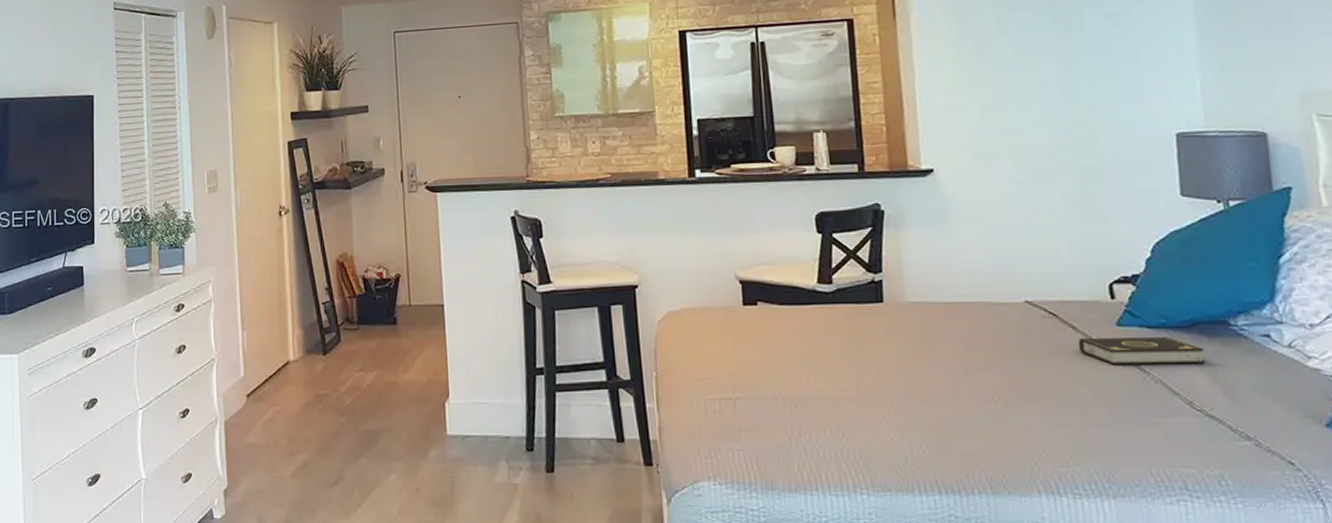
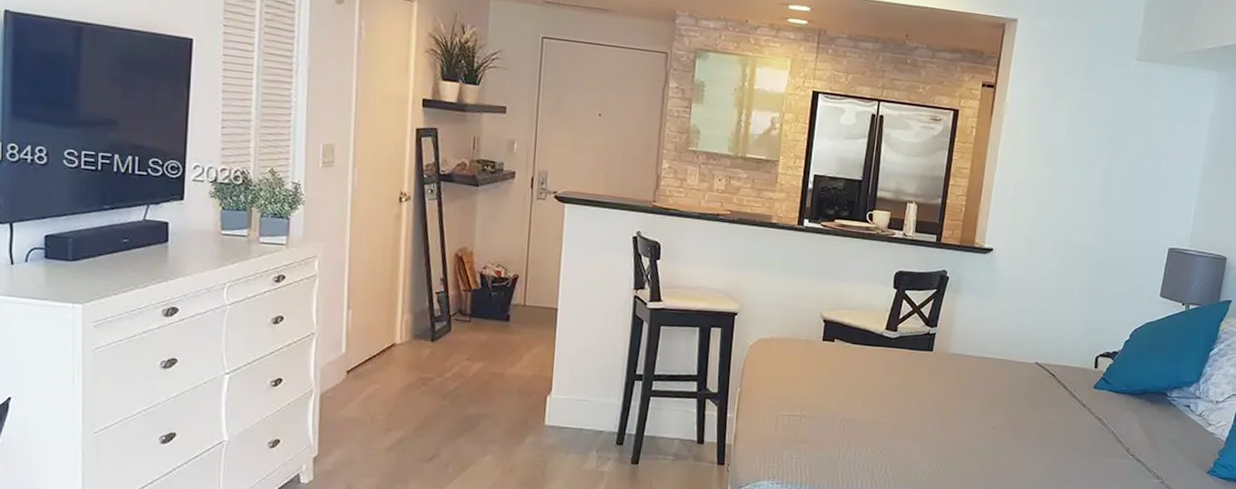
book: present [1078,337,1205,365] -> none [1064,395,1146,422]

